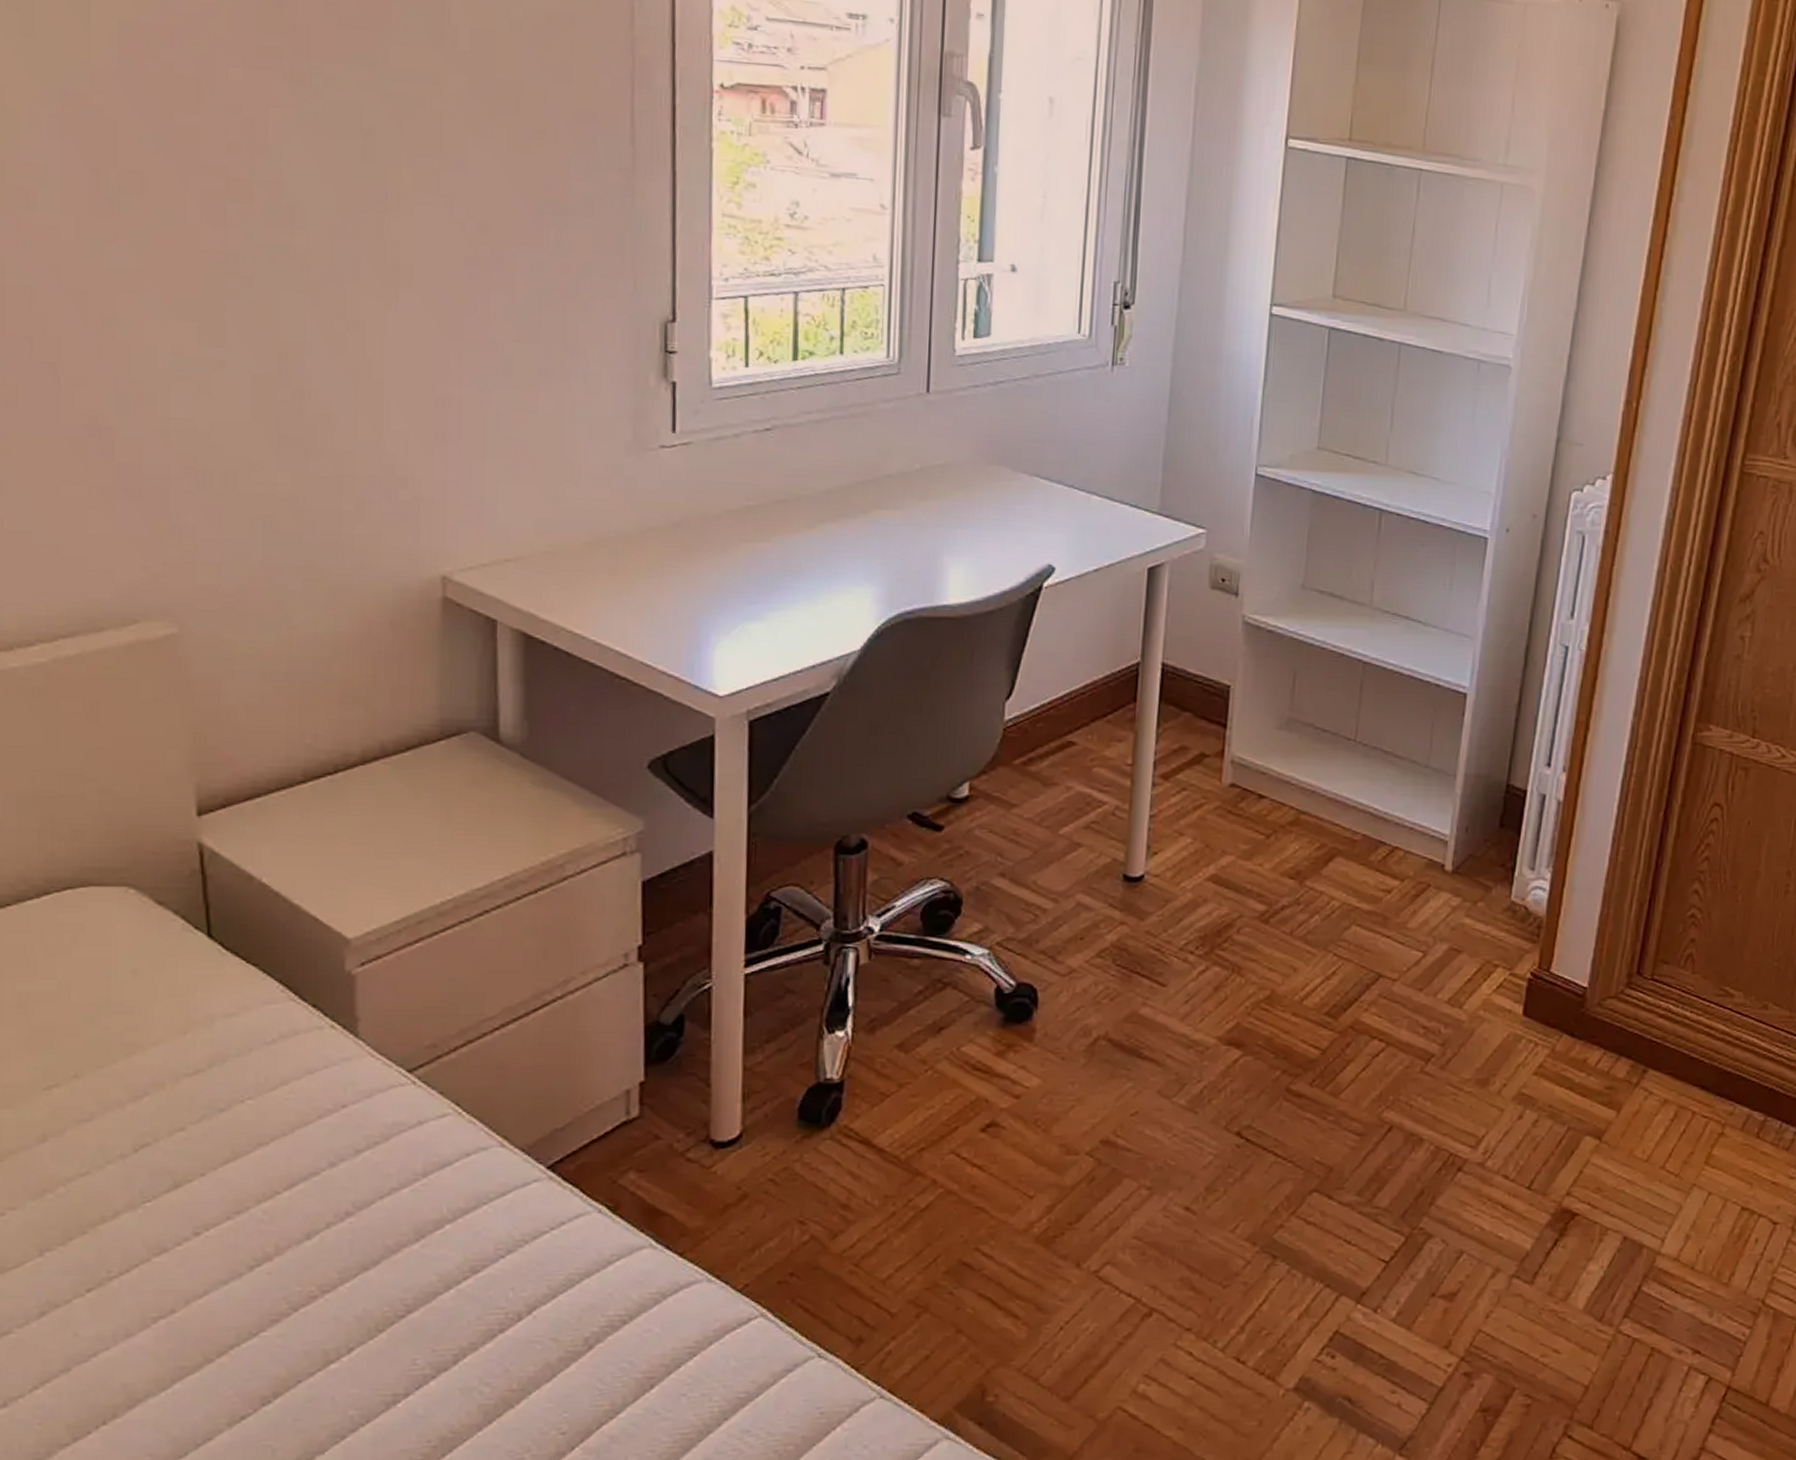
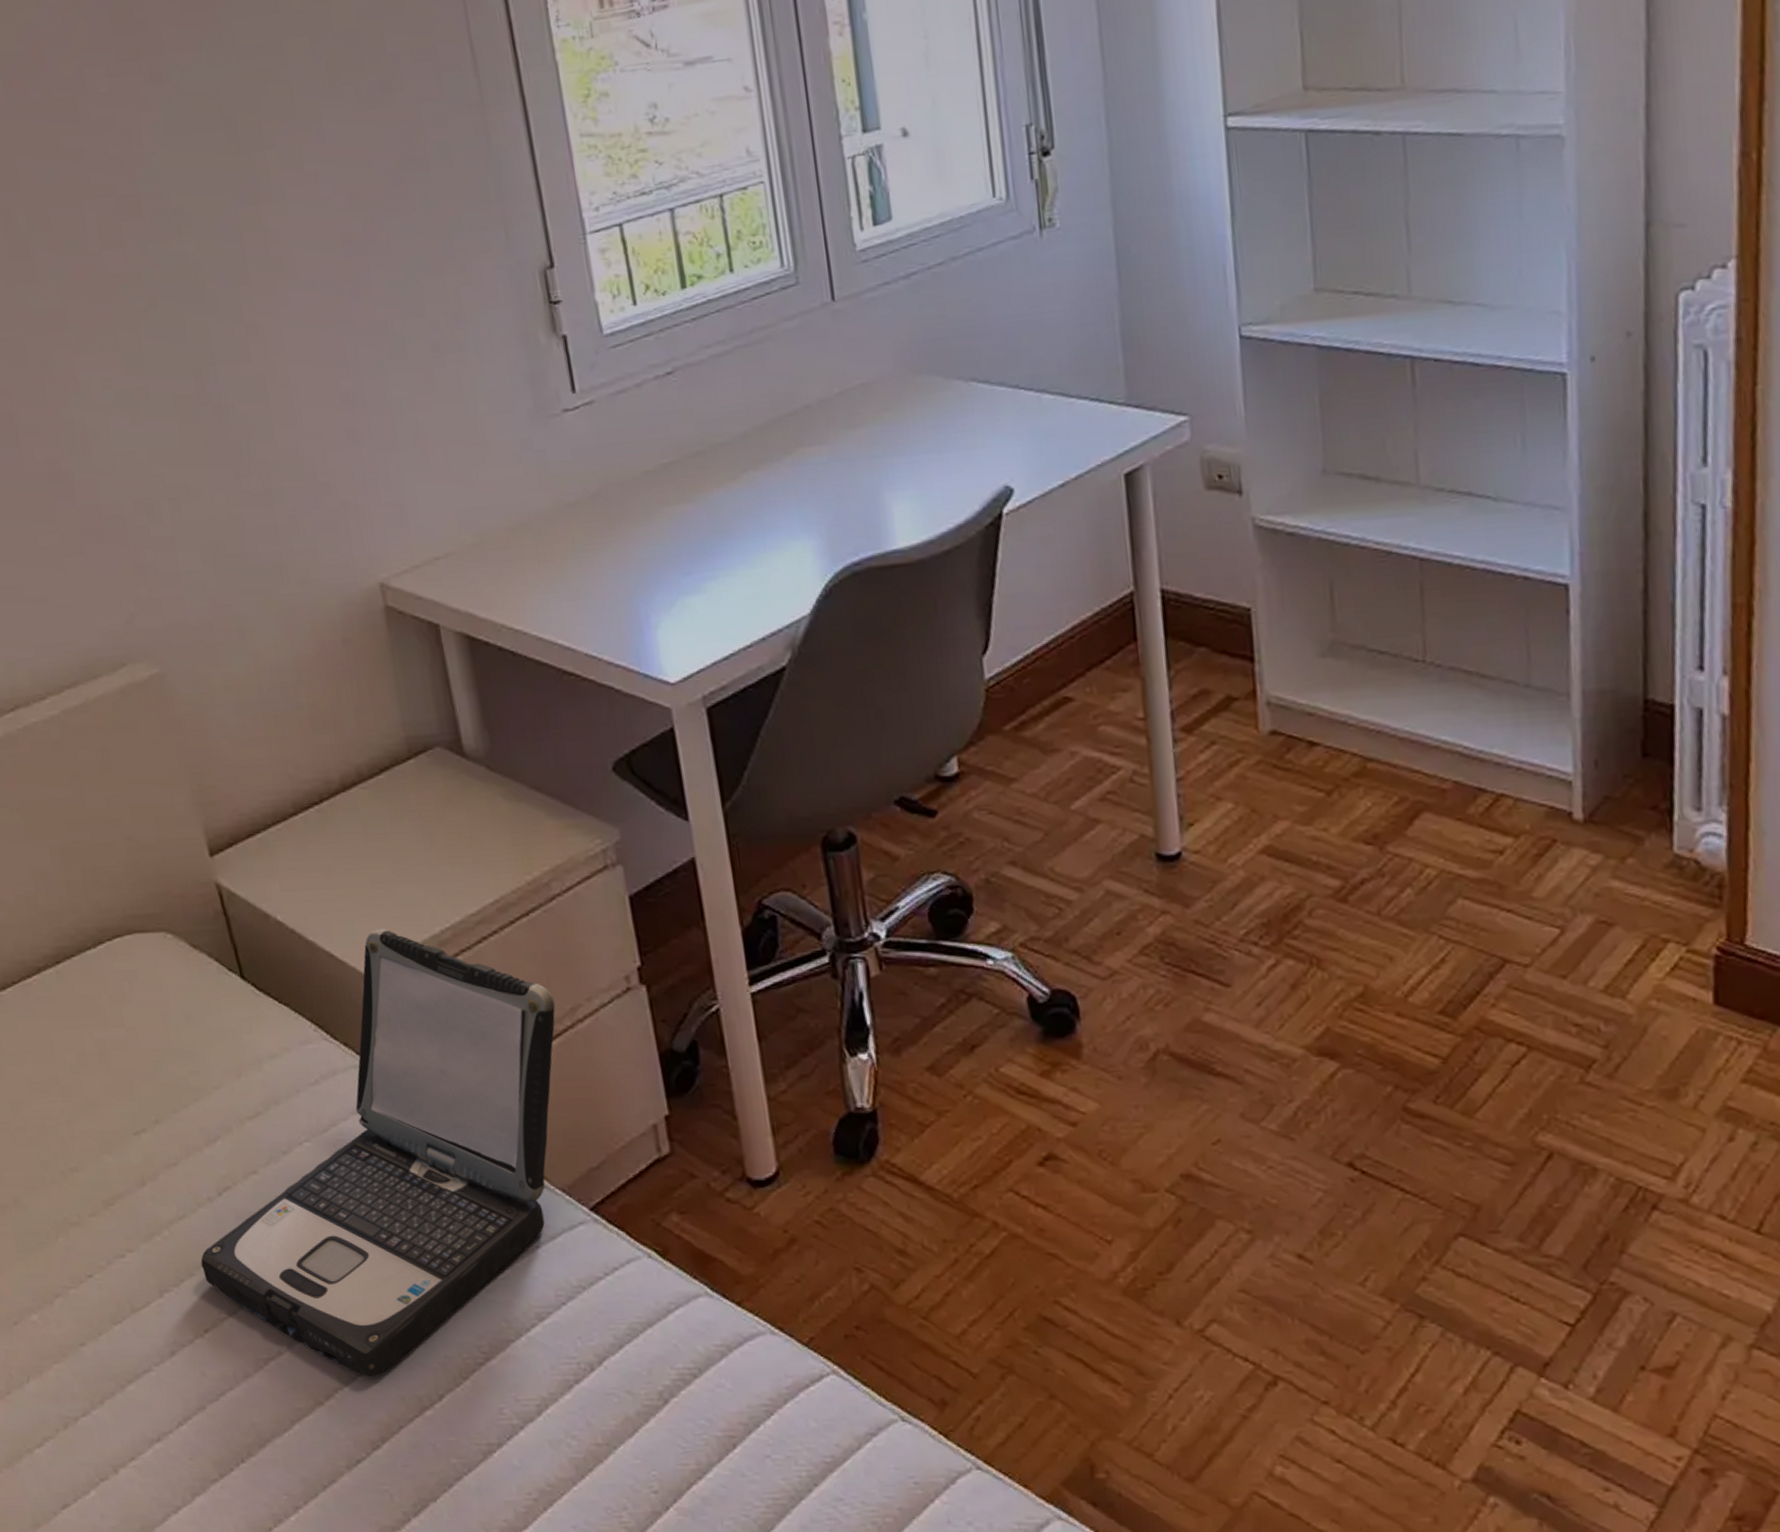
laptop: none [97,897,548,1332] -> present [200,928,556,1377]

